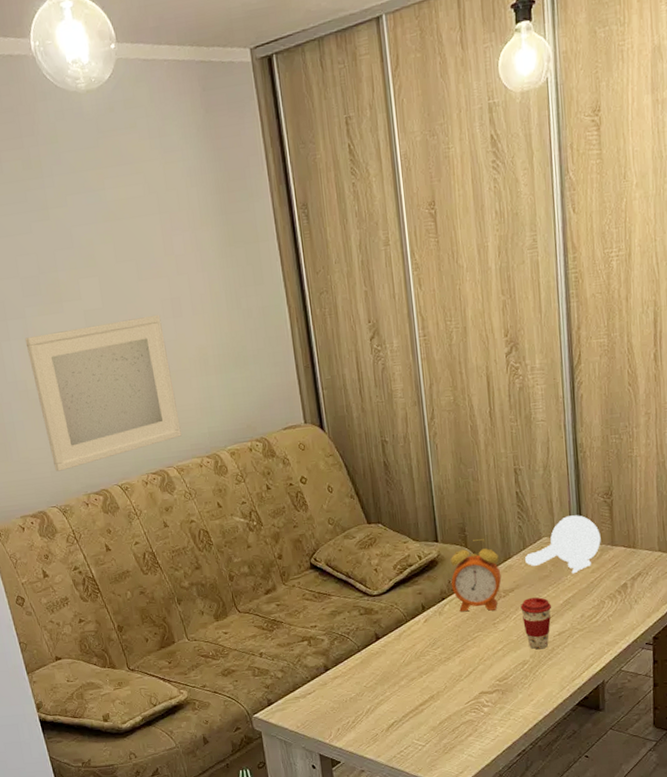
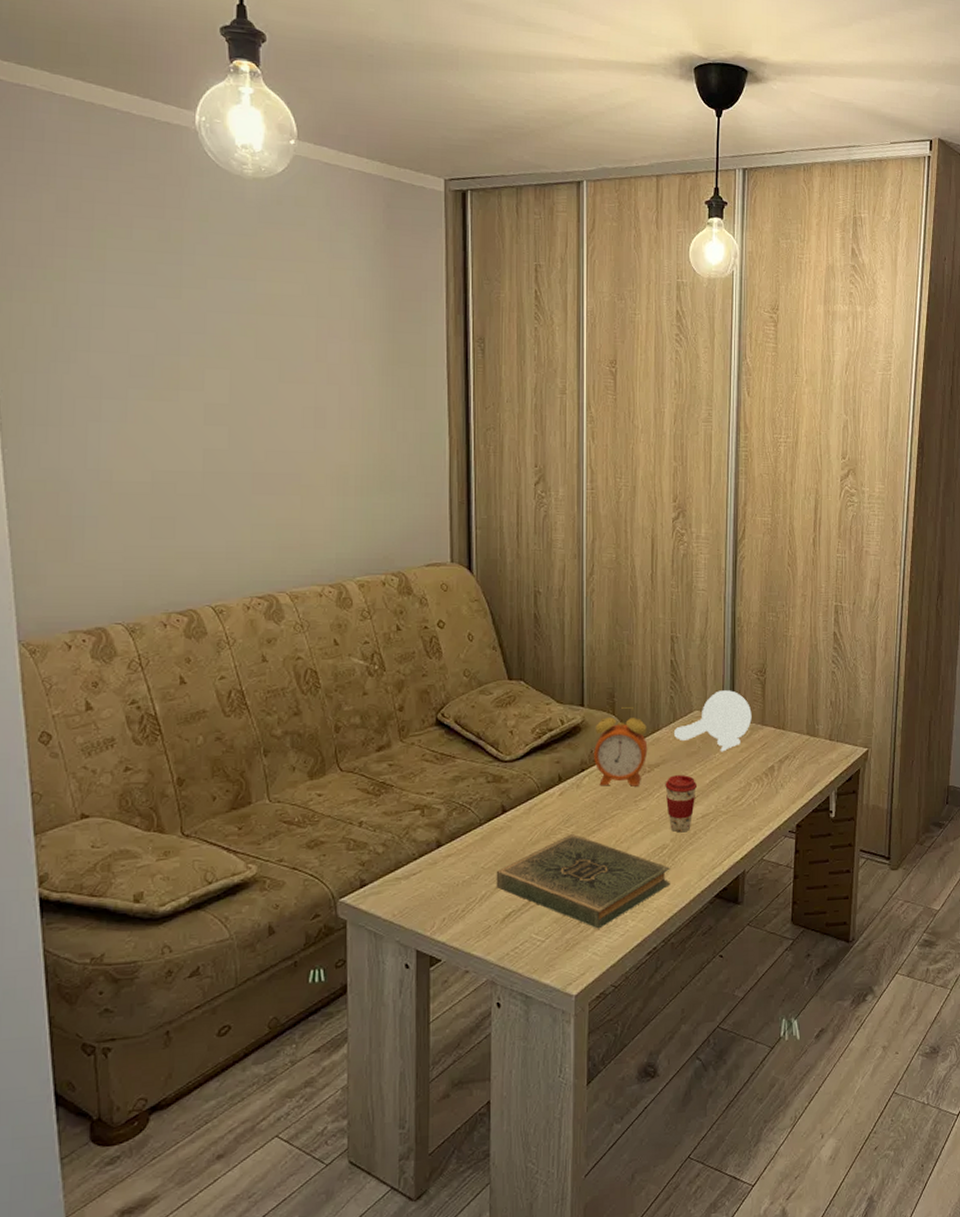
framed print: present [25,314,182,472] -> none [120,421,303,582]
book: none [377,654,533,735] -> present [496,833,670,929]

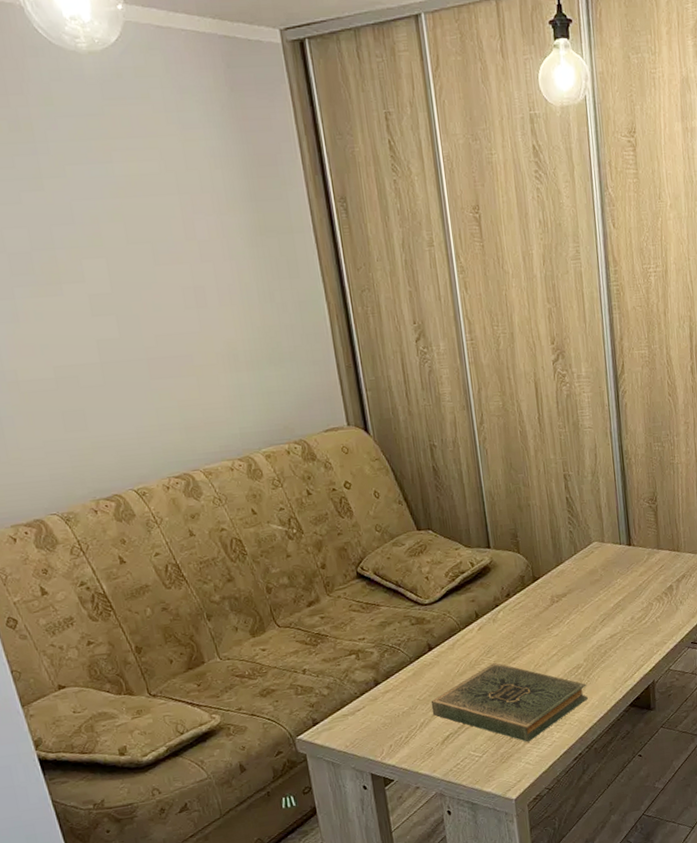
alarm clock: present [593,707,648,787] -> none [503,544,554,618]
coffee cup: present [665,775,698,833] -> none [573,601,604,653]
teapot: present [674,690,752,752] -> none [577,520,648,578]

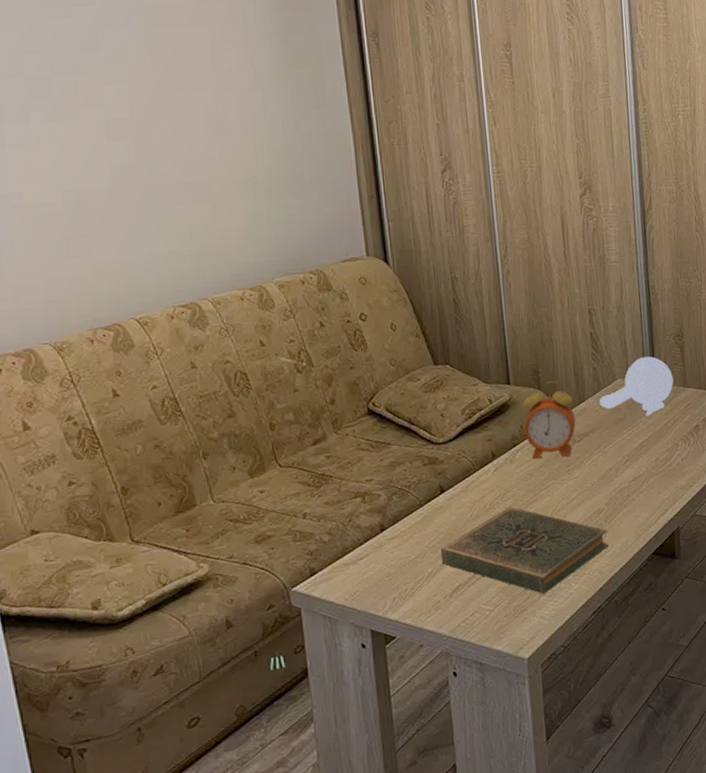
alarm clock: none [503,544,554,618] -> present [523,381,576,459]
teapot: none [577,520,648,578] -> present [600,356,674,417]

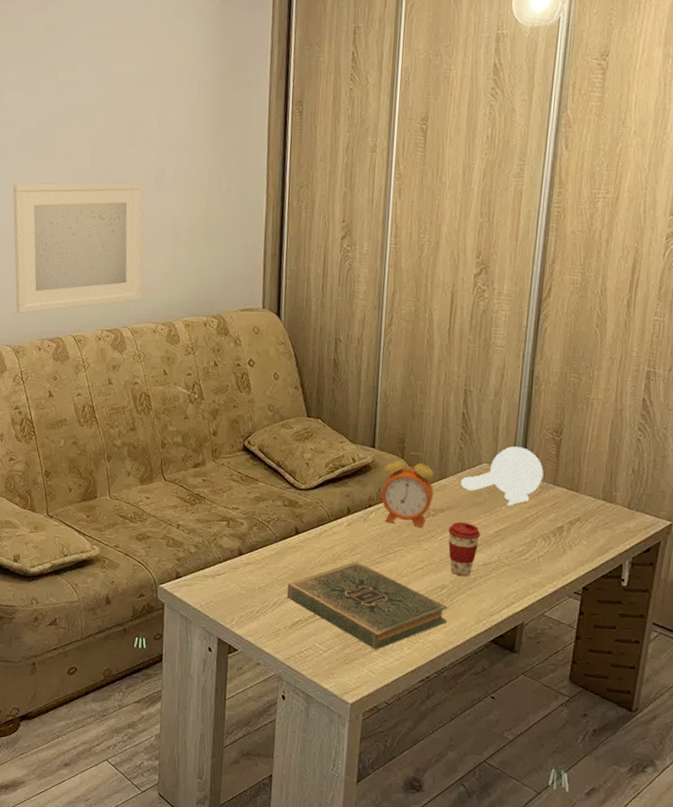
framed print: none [25,130,220,302] -> present [12,181,143,313]
coffee cup: none [595,441,627,497] -> present [448,522,481,577]

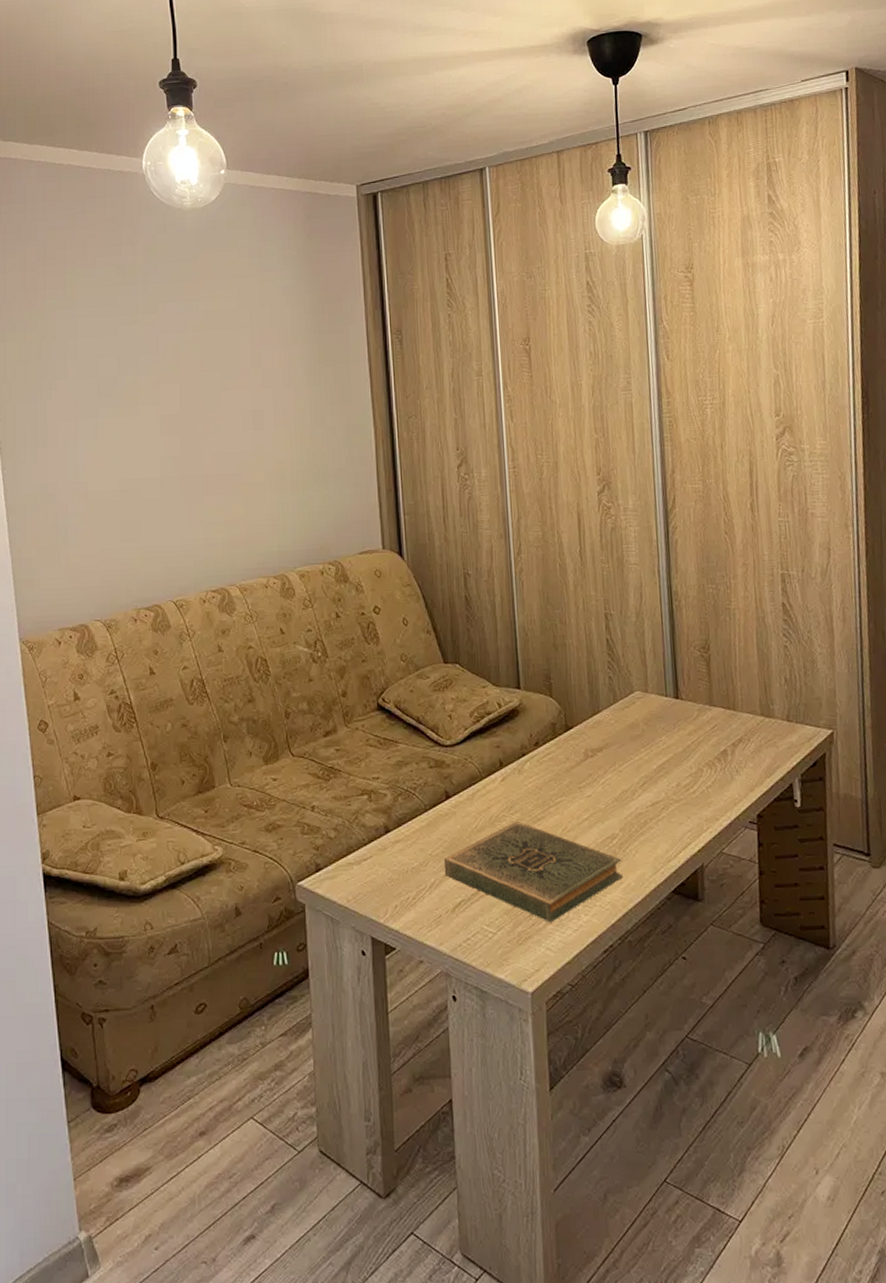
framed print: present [12,181,143,313] -> none [93,425,249,582]
alarm clock: present [380,453,434,528] -> none [532,689,589,772]
coffee cup: present [448,522,481,577] -> none [609,760,645,822]
teapot: present [461,446,544,506] -> none [615,669,698,735]

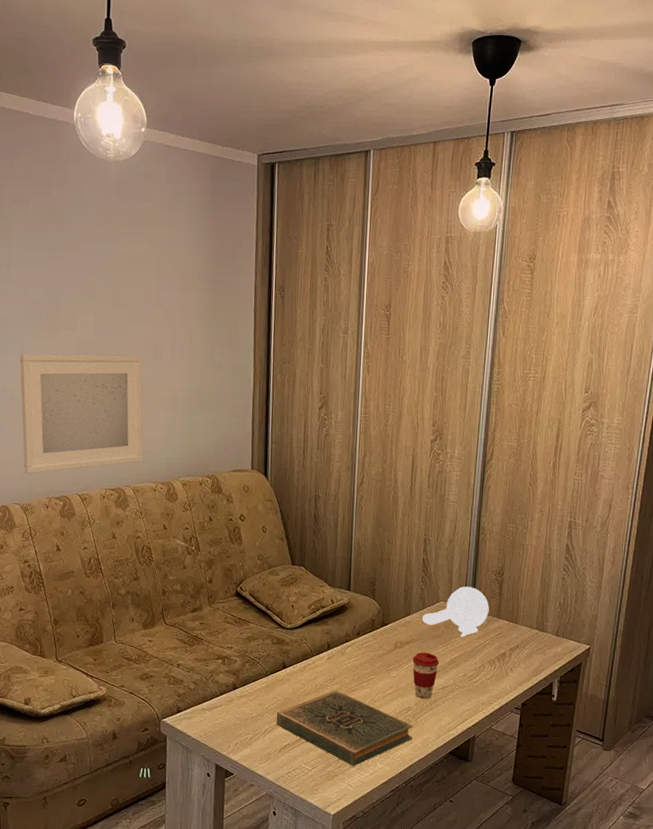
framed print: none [93,425,249,582] -> present [20,353,143,474]
coffee cup: none [609,760,645,822] -> present [413,652,440,699]
teapot: none [615,669,698,735] -> present [423,586,489,638]

